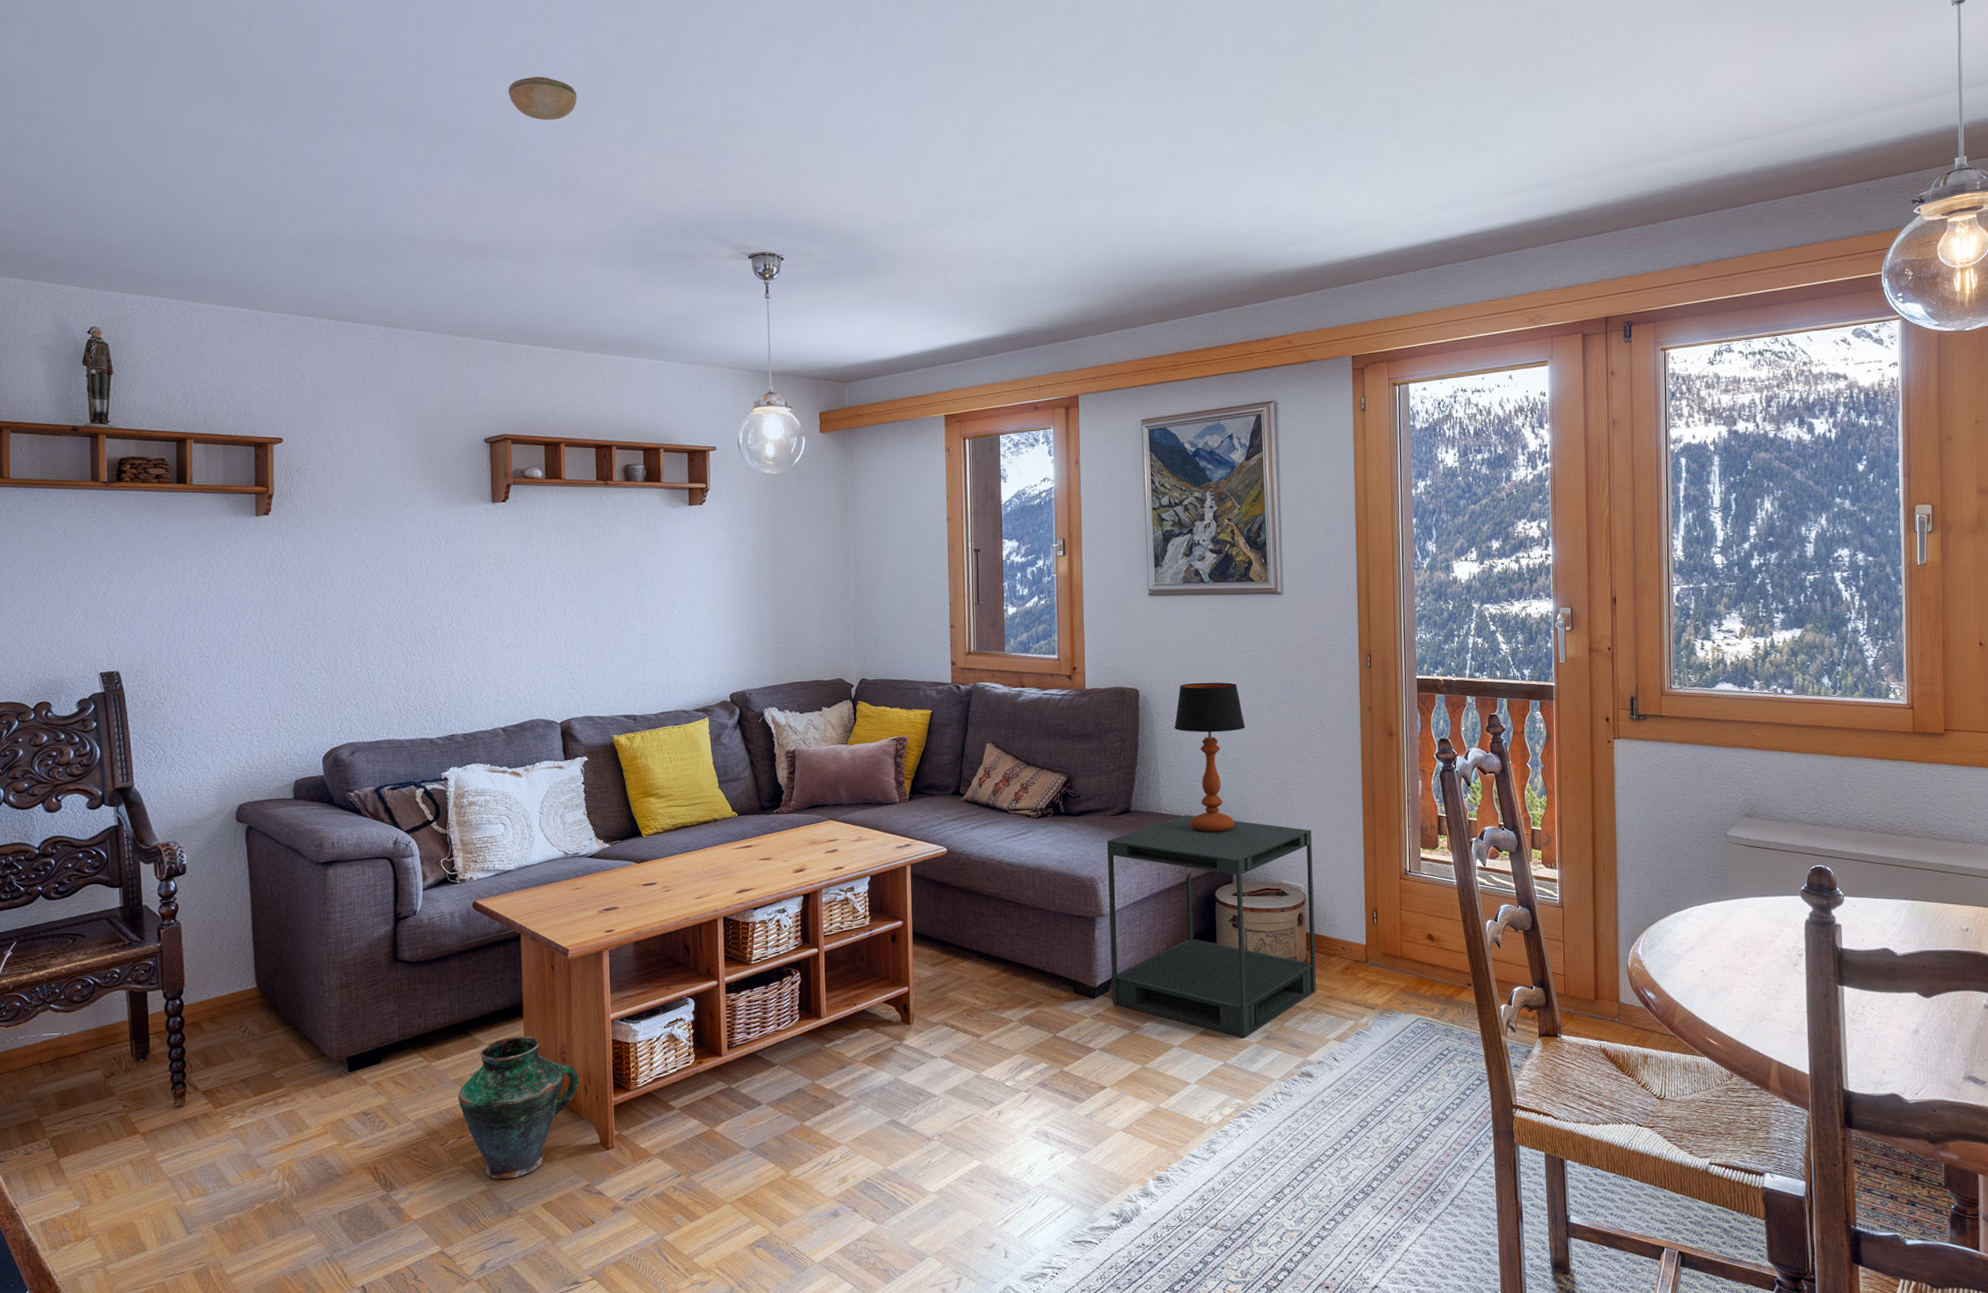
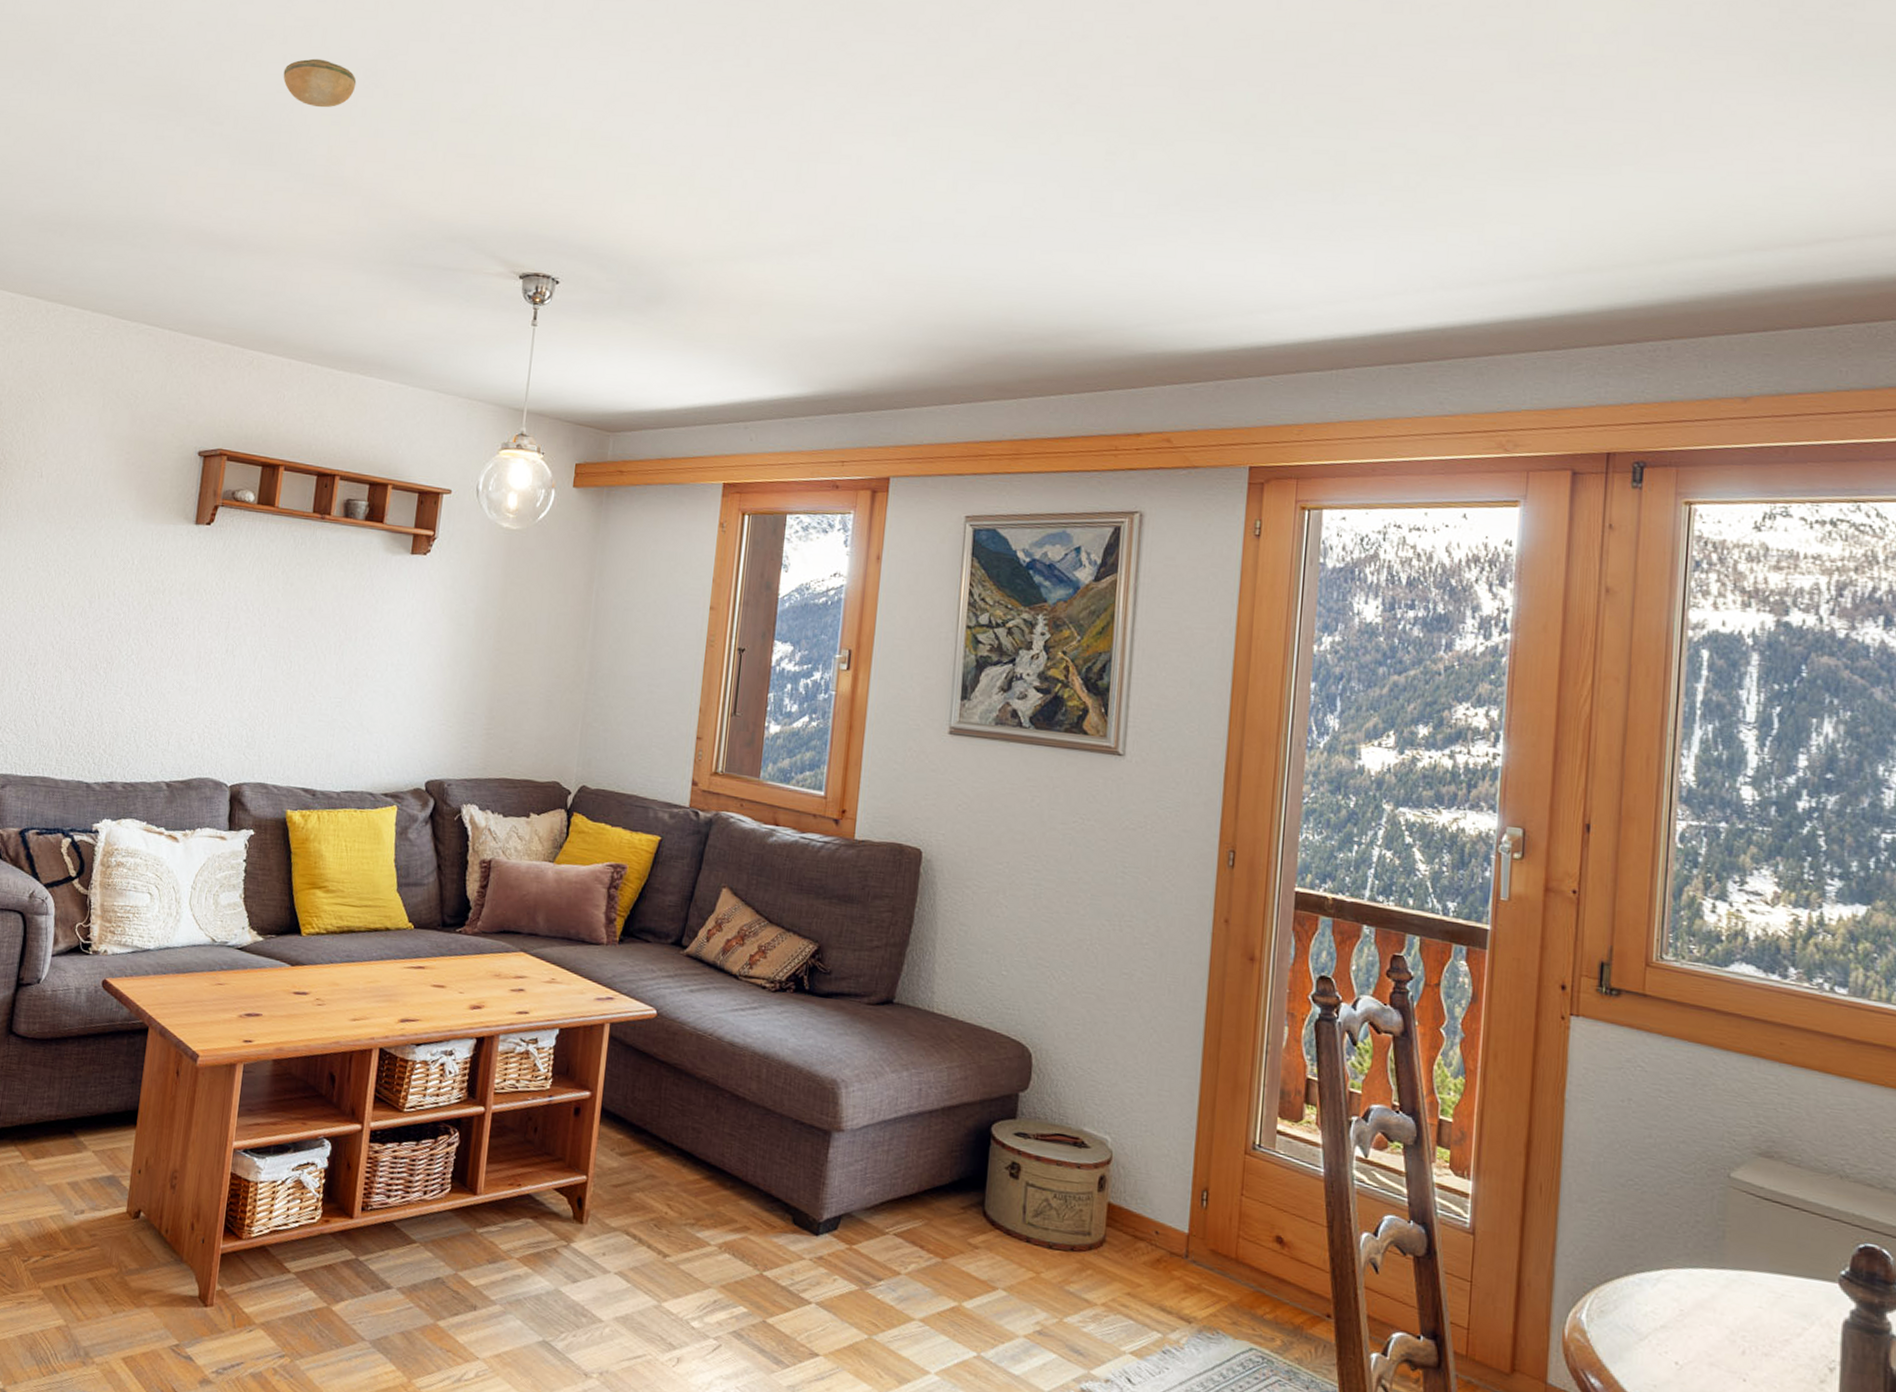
vase: present [457,1036,579,1180] -> none [49,1147,187,1319]
side table: present [1106,815,1316,1039] -> none [840,1019,1130,1328]
table lamp: present [1174,682,1245,833] -> none [962,851,1056,1050]

